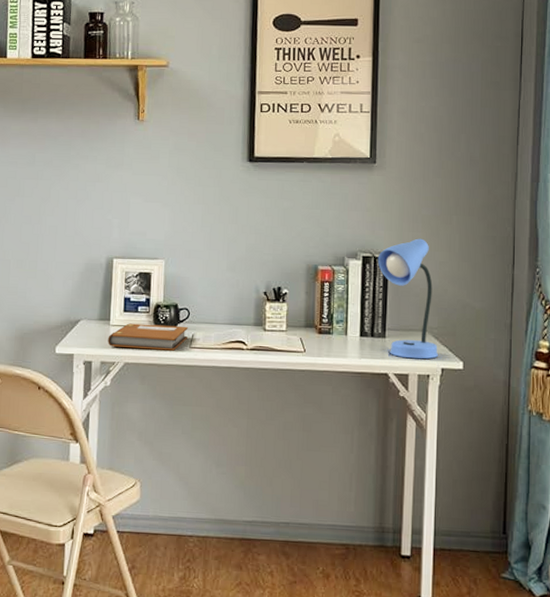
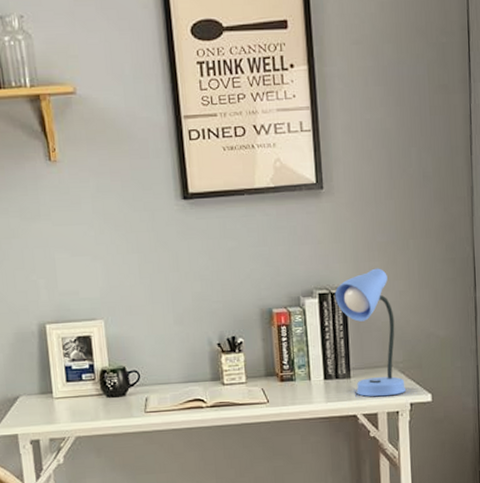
notebook: present [108,323,188,351] -> none [53,390,141,421]

